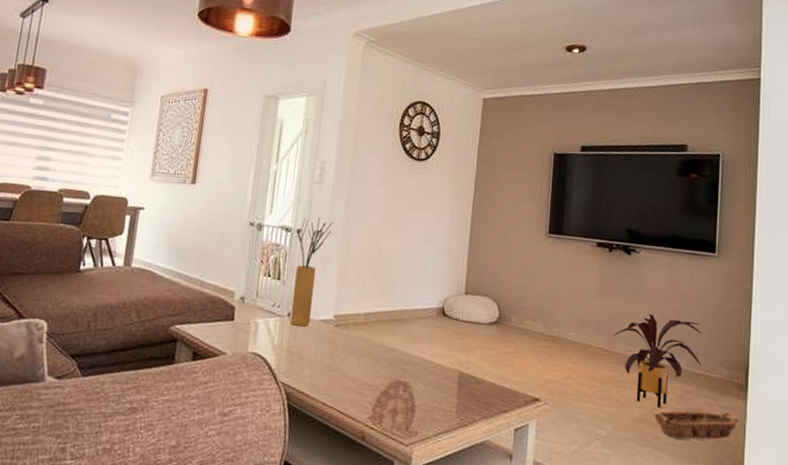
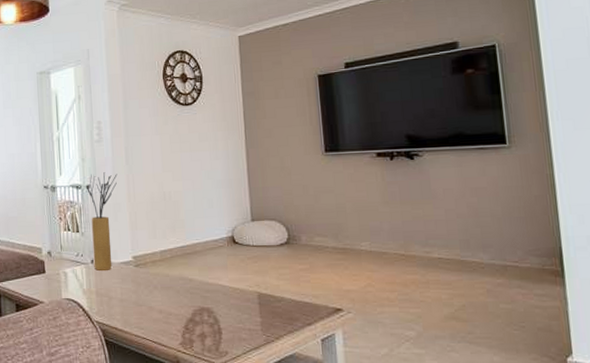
house plant: present [613,312,703,408] -> none [407,213,509,304]
basket: present [652,410,739,440] -> none [462,299,560,331]

